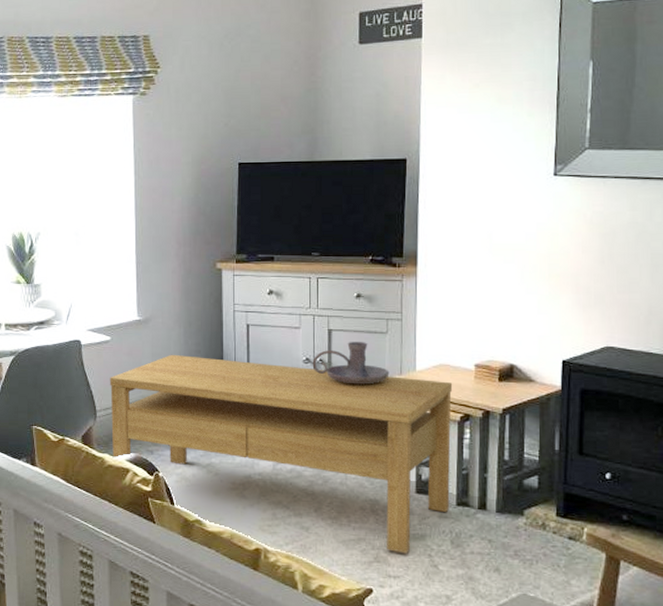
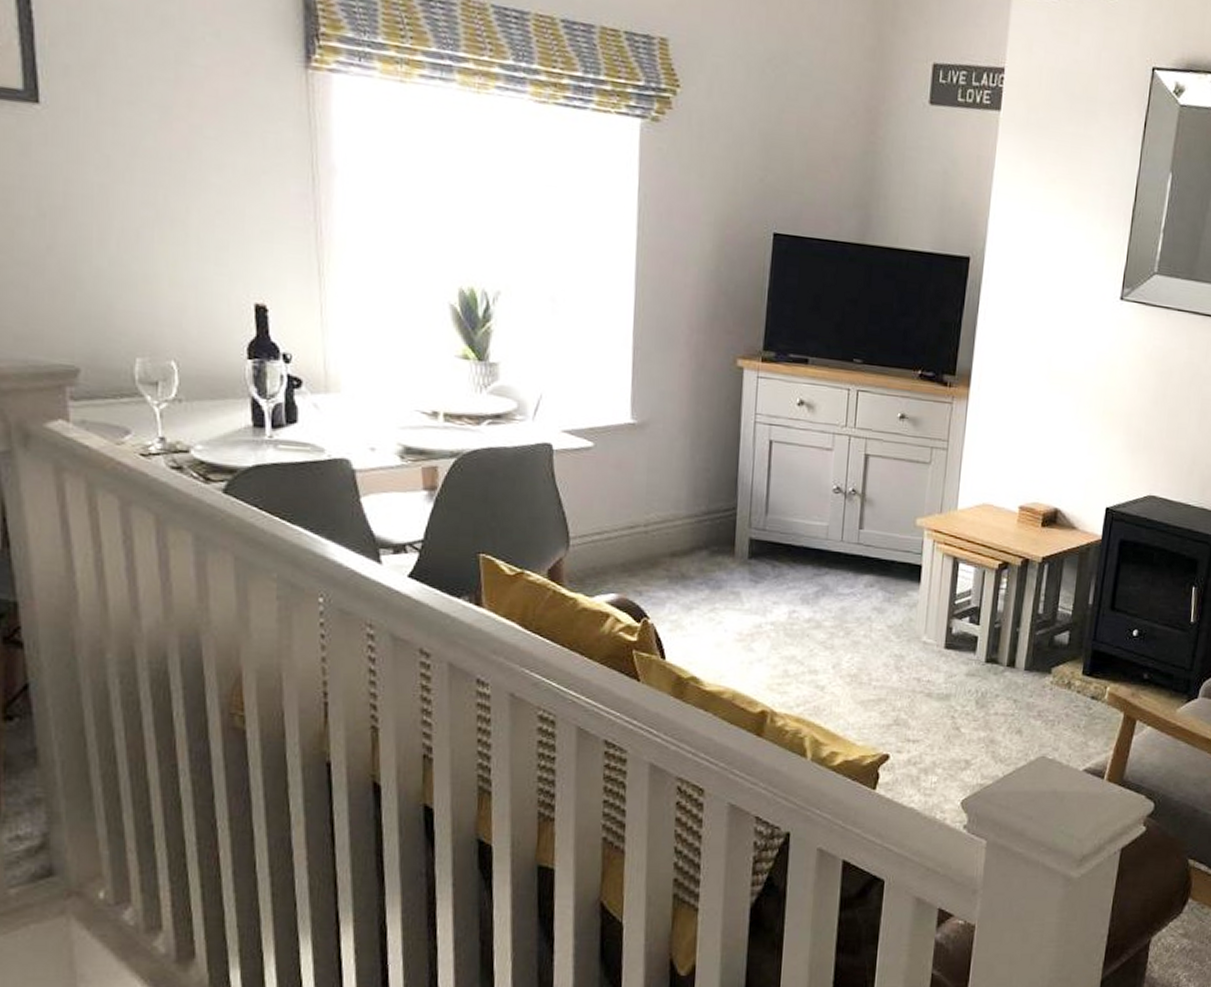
coffee table: present [109,354,453,554] -> none [588,470,995,715]
candle holder: present [312,342,390,385] -> none [843,471,929,523]

